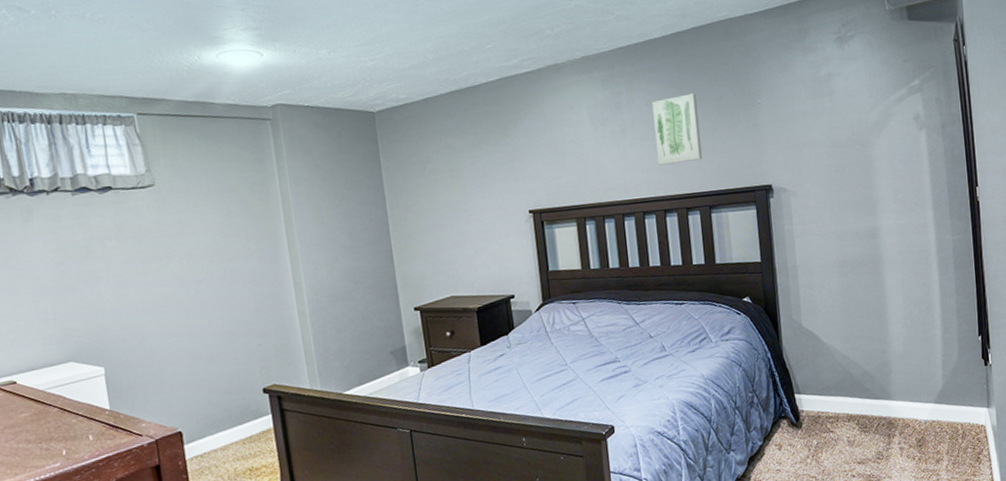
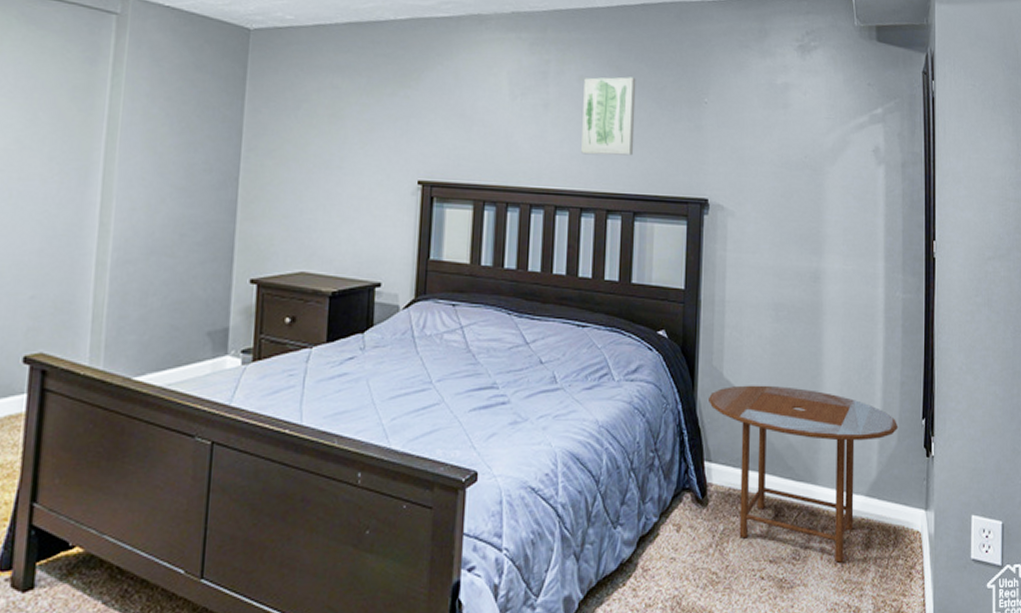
side table: none [792,326,958,457] -> present [709,385,899,563]

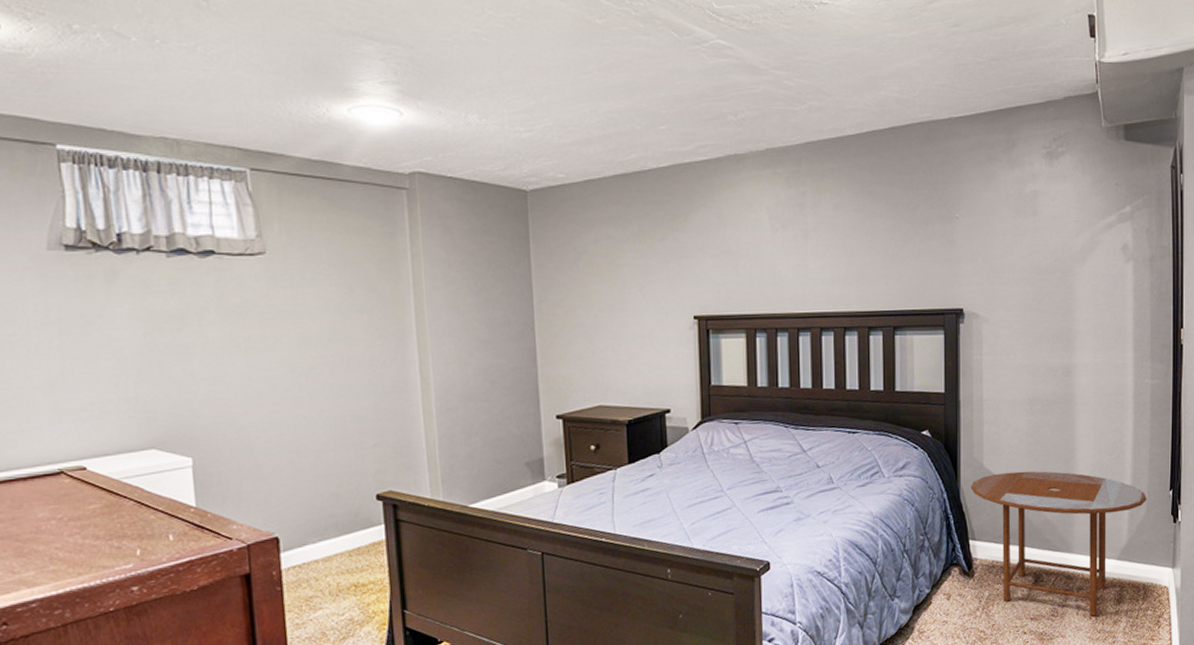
wall art: present [581,76,636,156] -> none [840,200,891,278]

